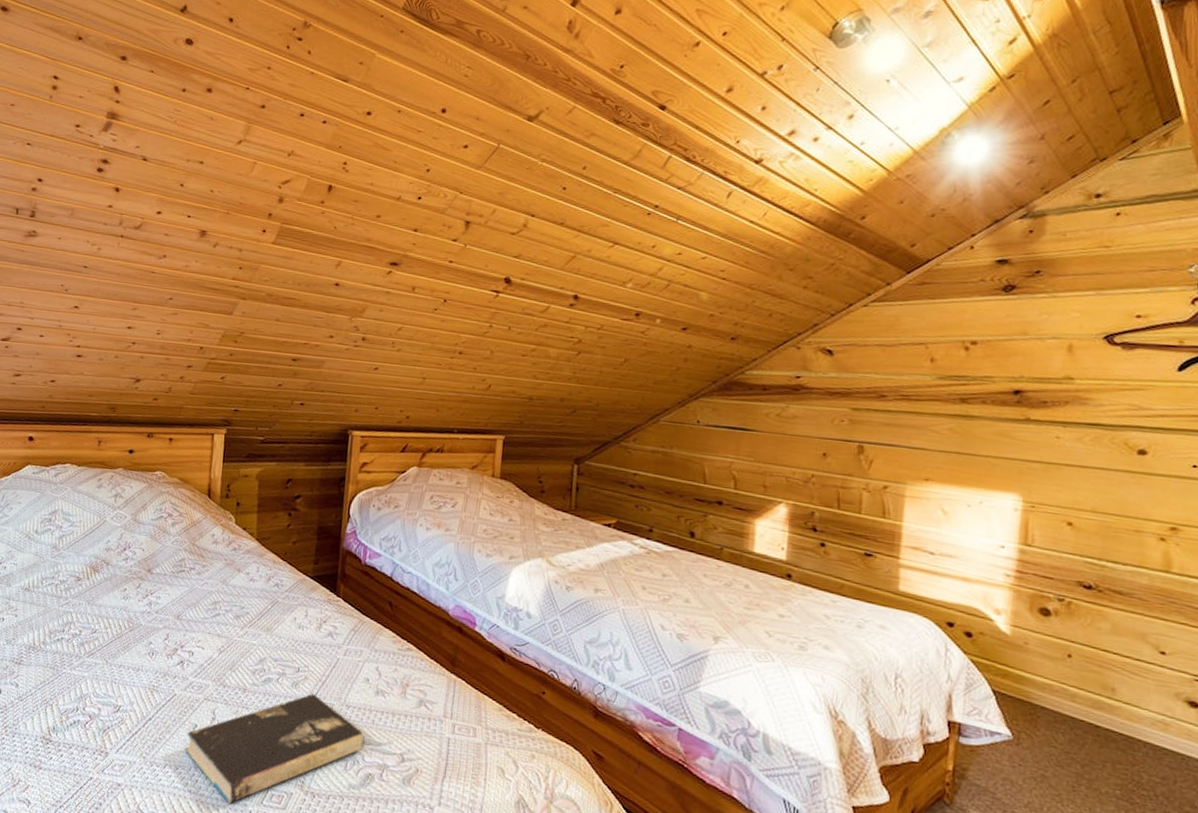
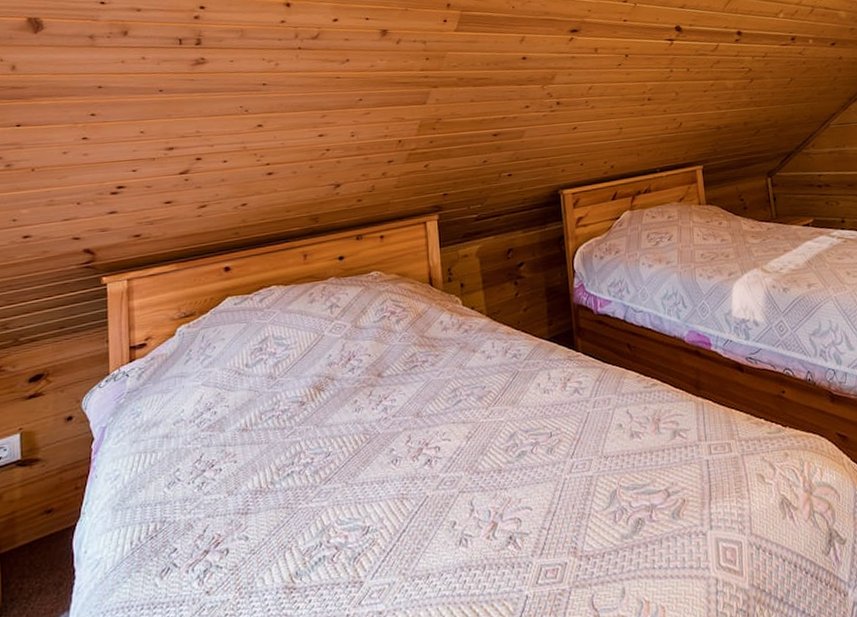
book: present [185,694,365,804] -> none [446,454,629,596]

